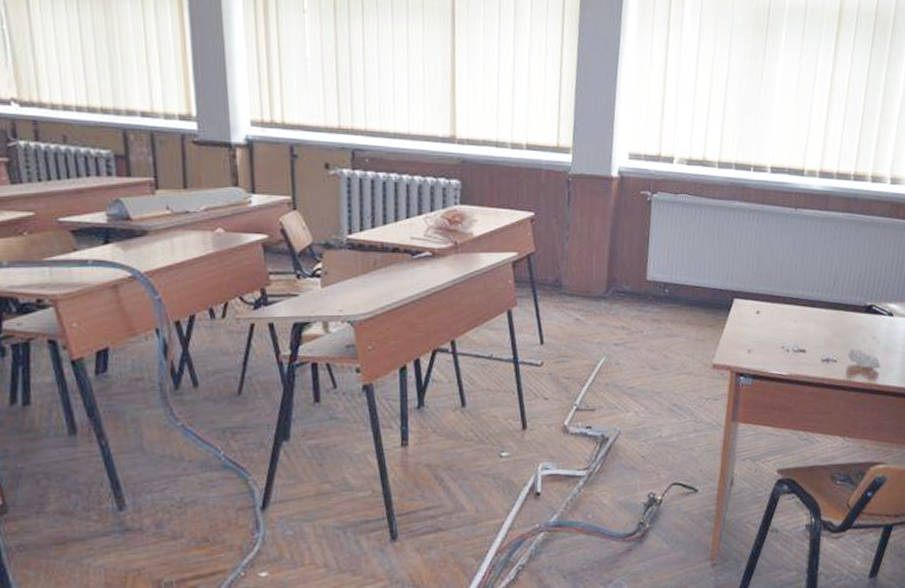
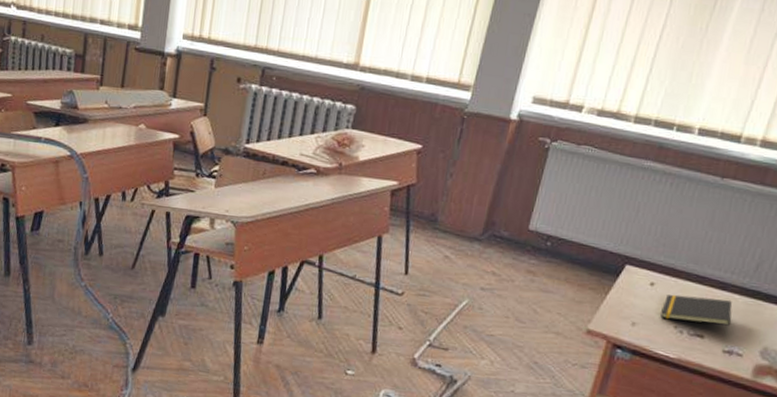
notepad: none [769,314,824,341] -> present [660,294,733,326]

